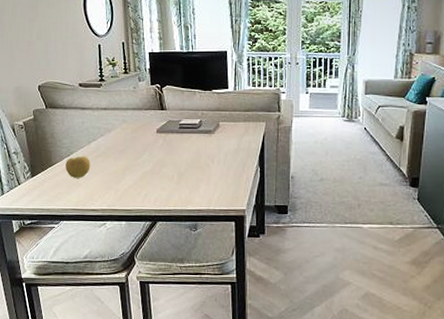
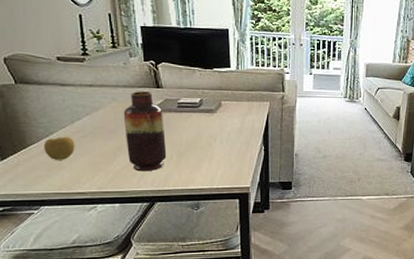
vase: none [131,113,169,191] -> present [123,91,167,172]

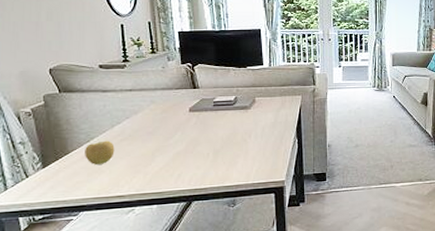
vase: present [123,91,167,172] -> none [161,93,203,172]

